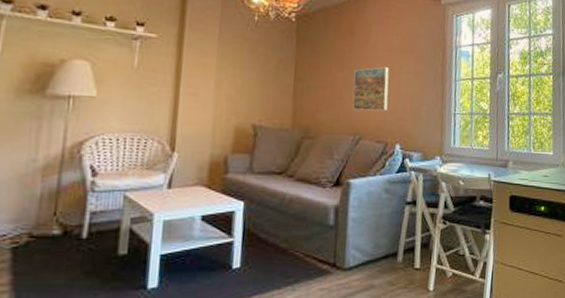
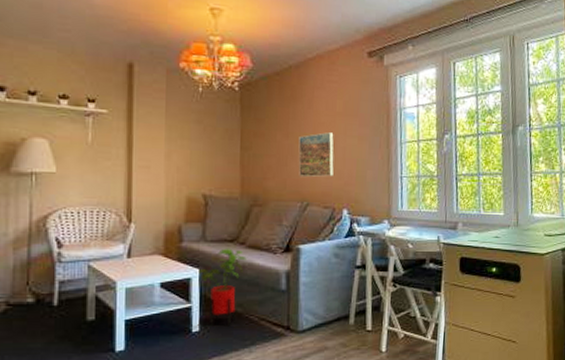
house plant: none [240,180,295,262] -> present [196,248,247,325]

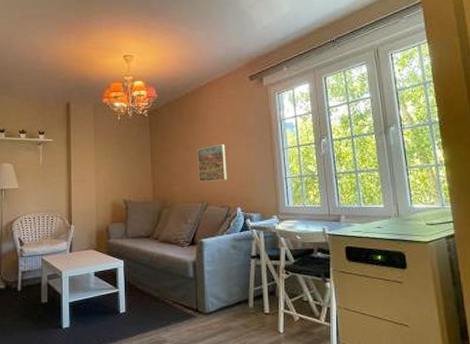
house plant: present [196,248,247,325] -> none [121,243,160,307]

